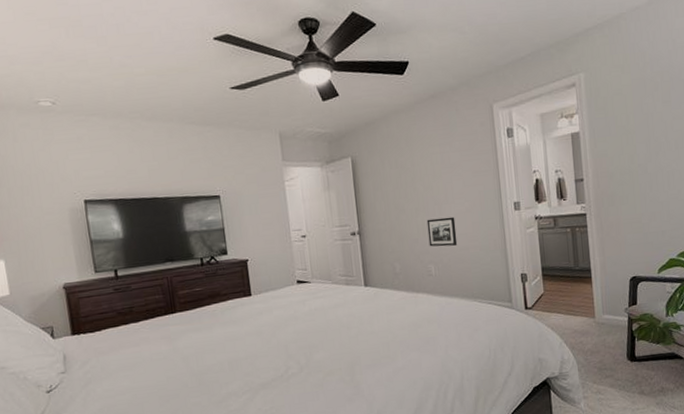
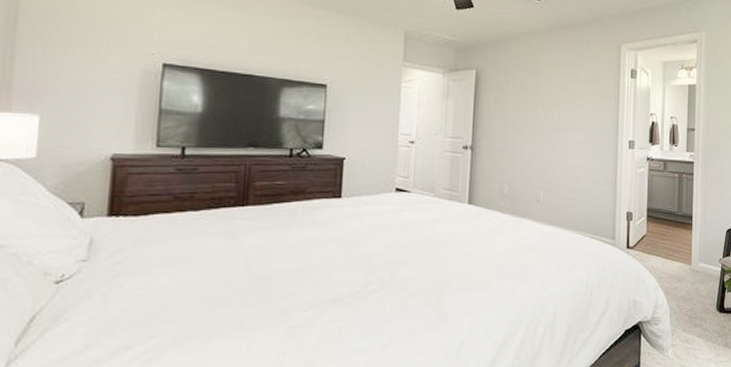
picture frame: present [426,216,458,247] -> none [541,144,571,175]

